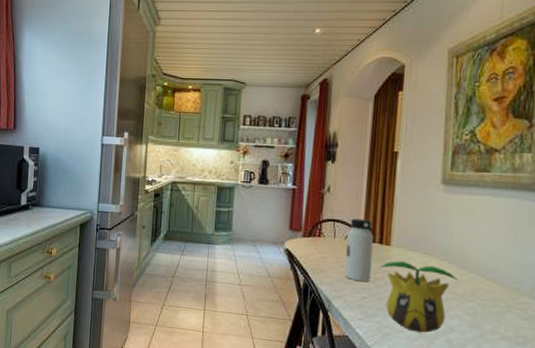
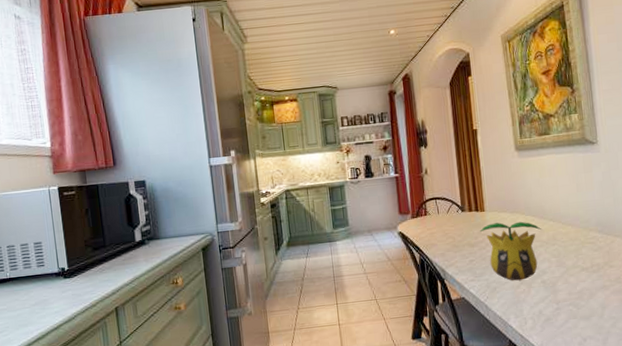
water bottle: present [344,218,374,282] -> none [448,192,474,248]

